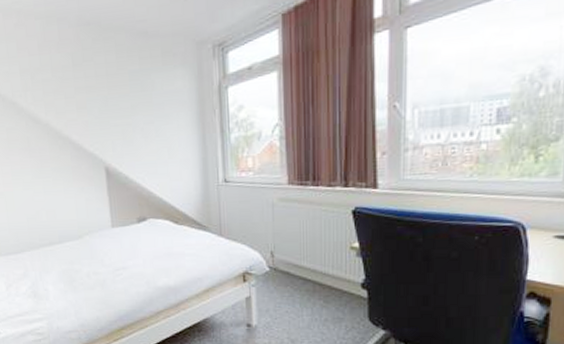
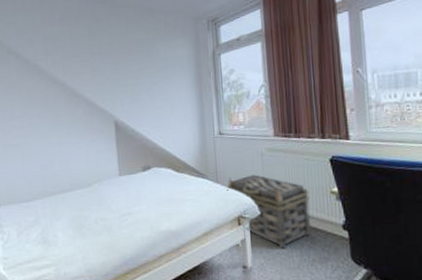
basket: none [232,227,326,308] -> present [227,174,312,249]

